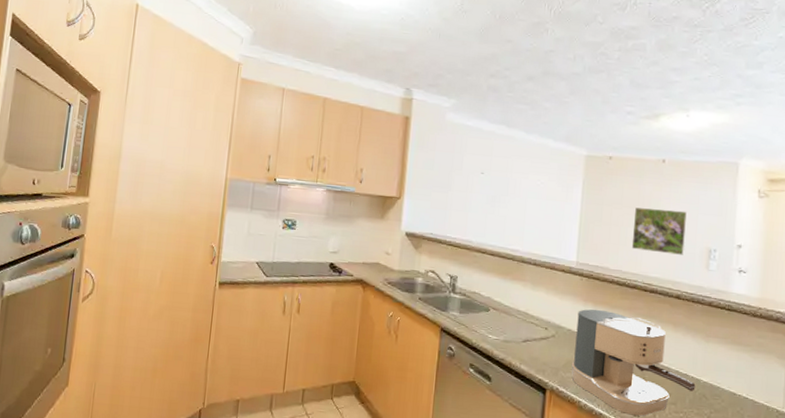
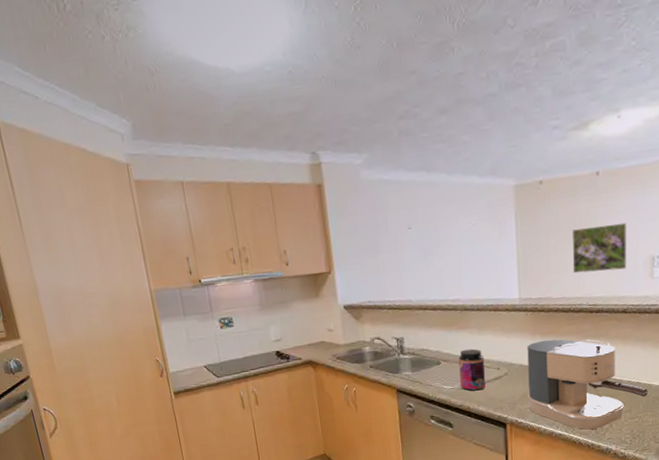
jar: none [505,301,534,348] -> present [458,348,486,391]

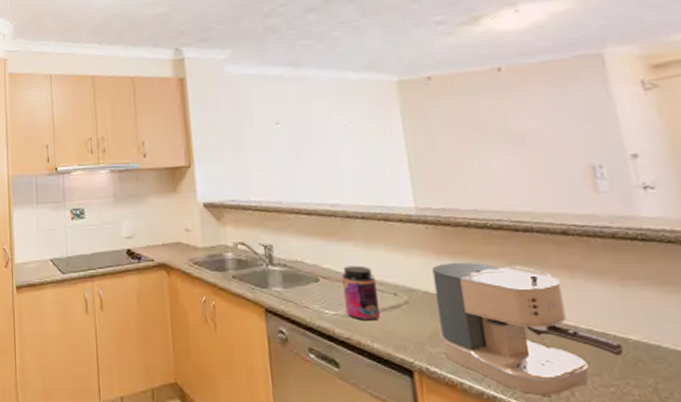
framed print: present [572,222,626,274] -> none [476,124,557,182]

